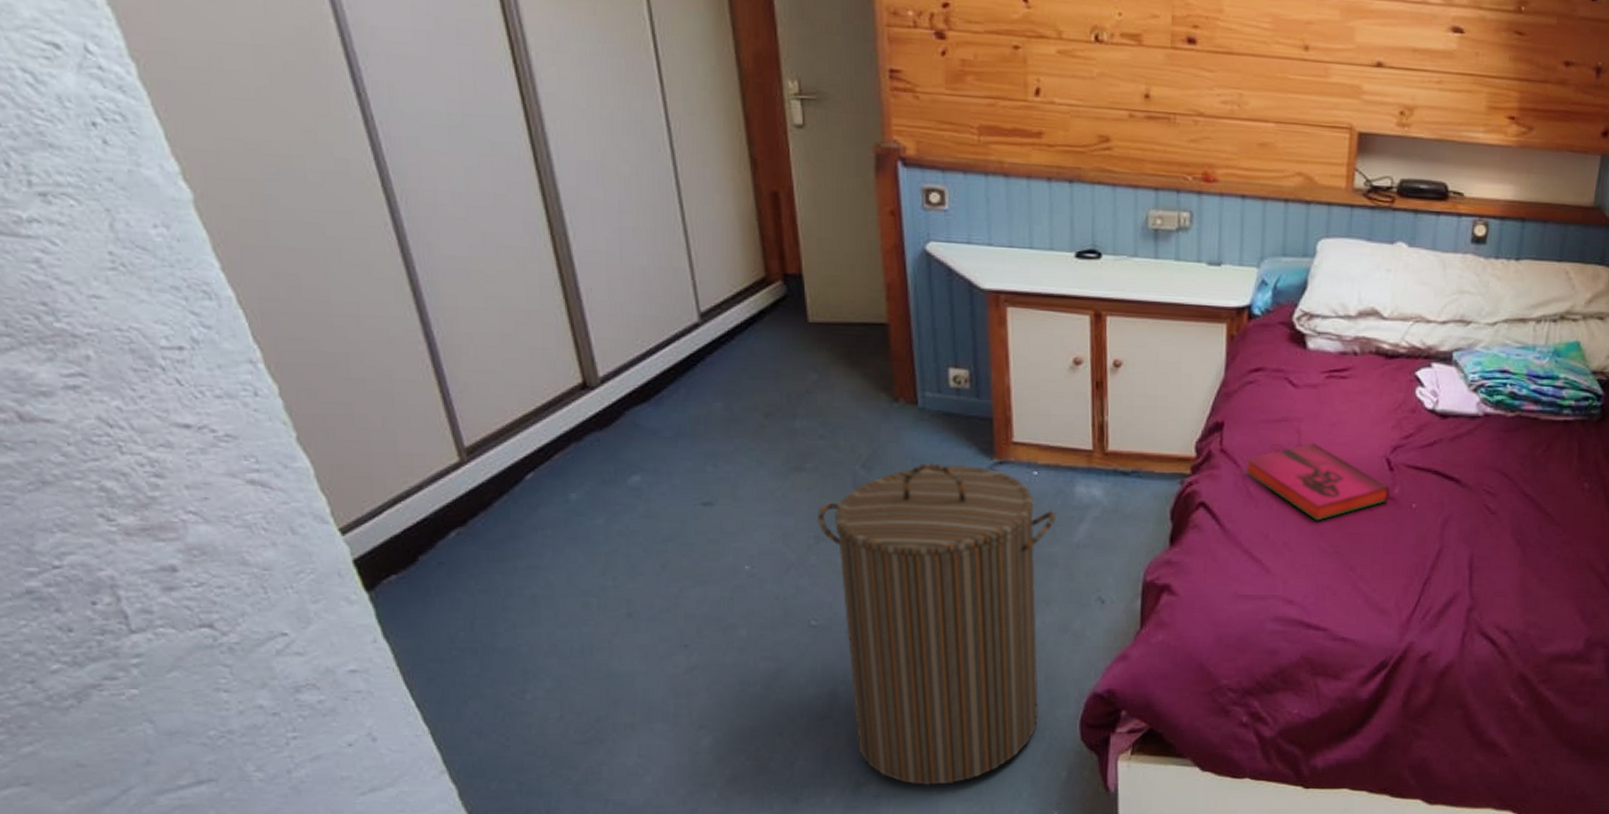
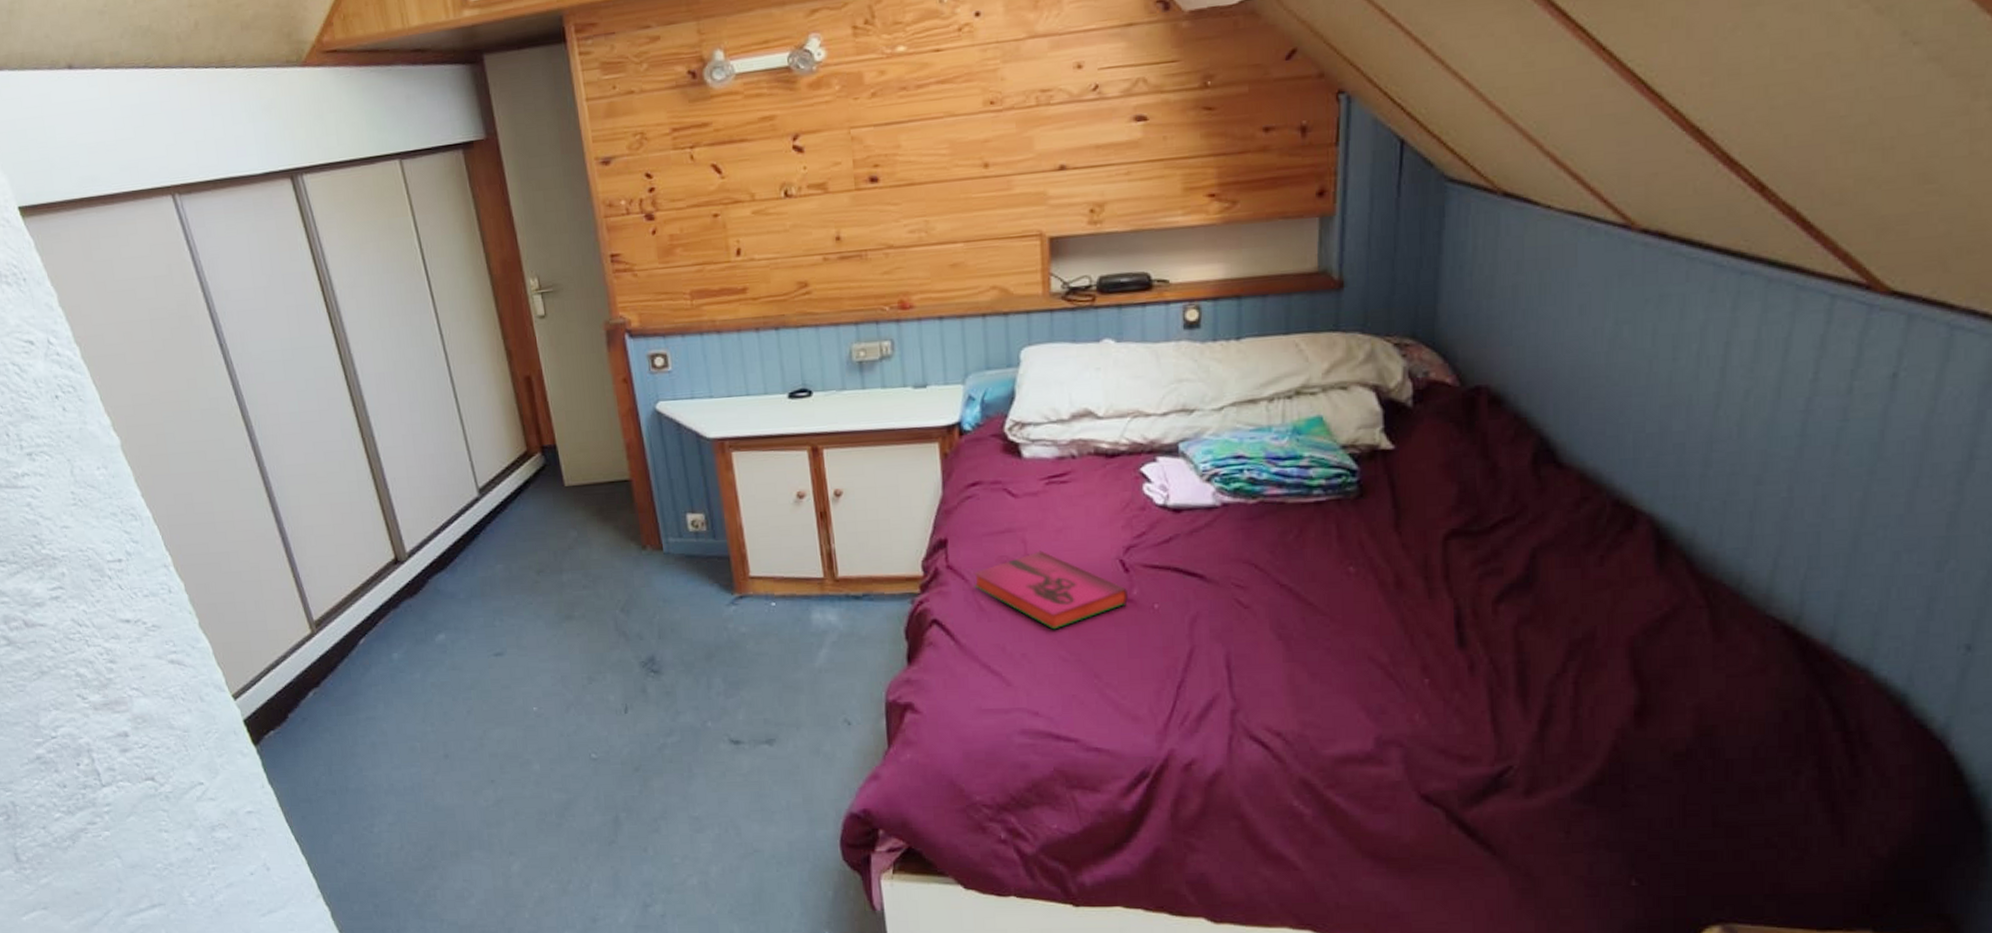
laundry hamper: present [816,463,1056,786] -> none [588,602,801,906]

